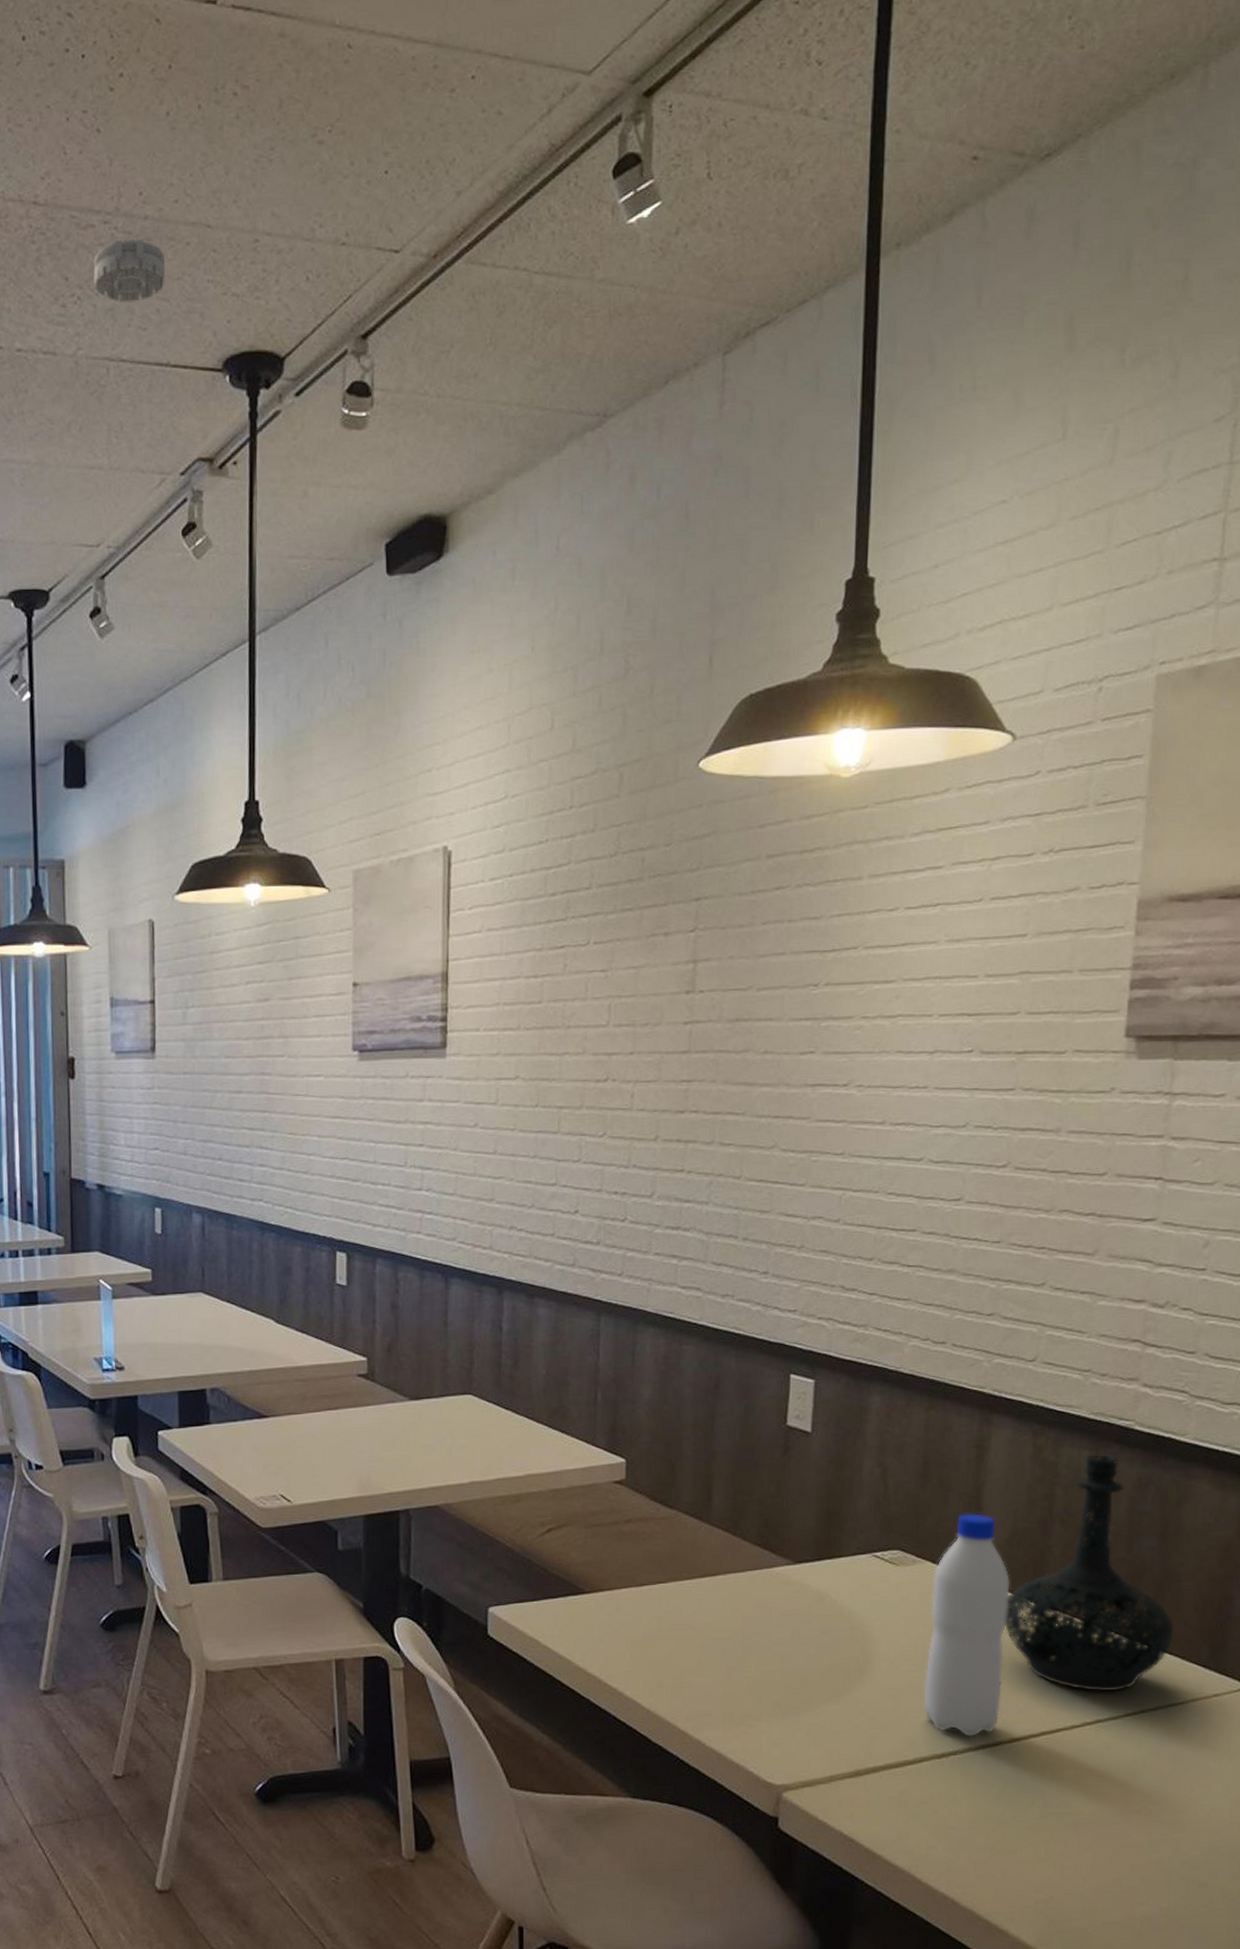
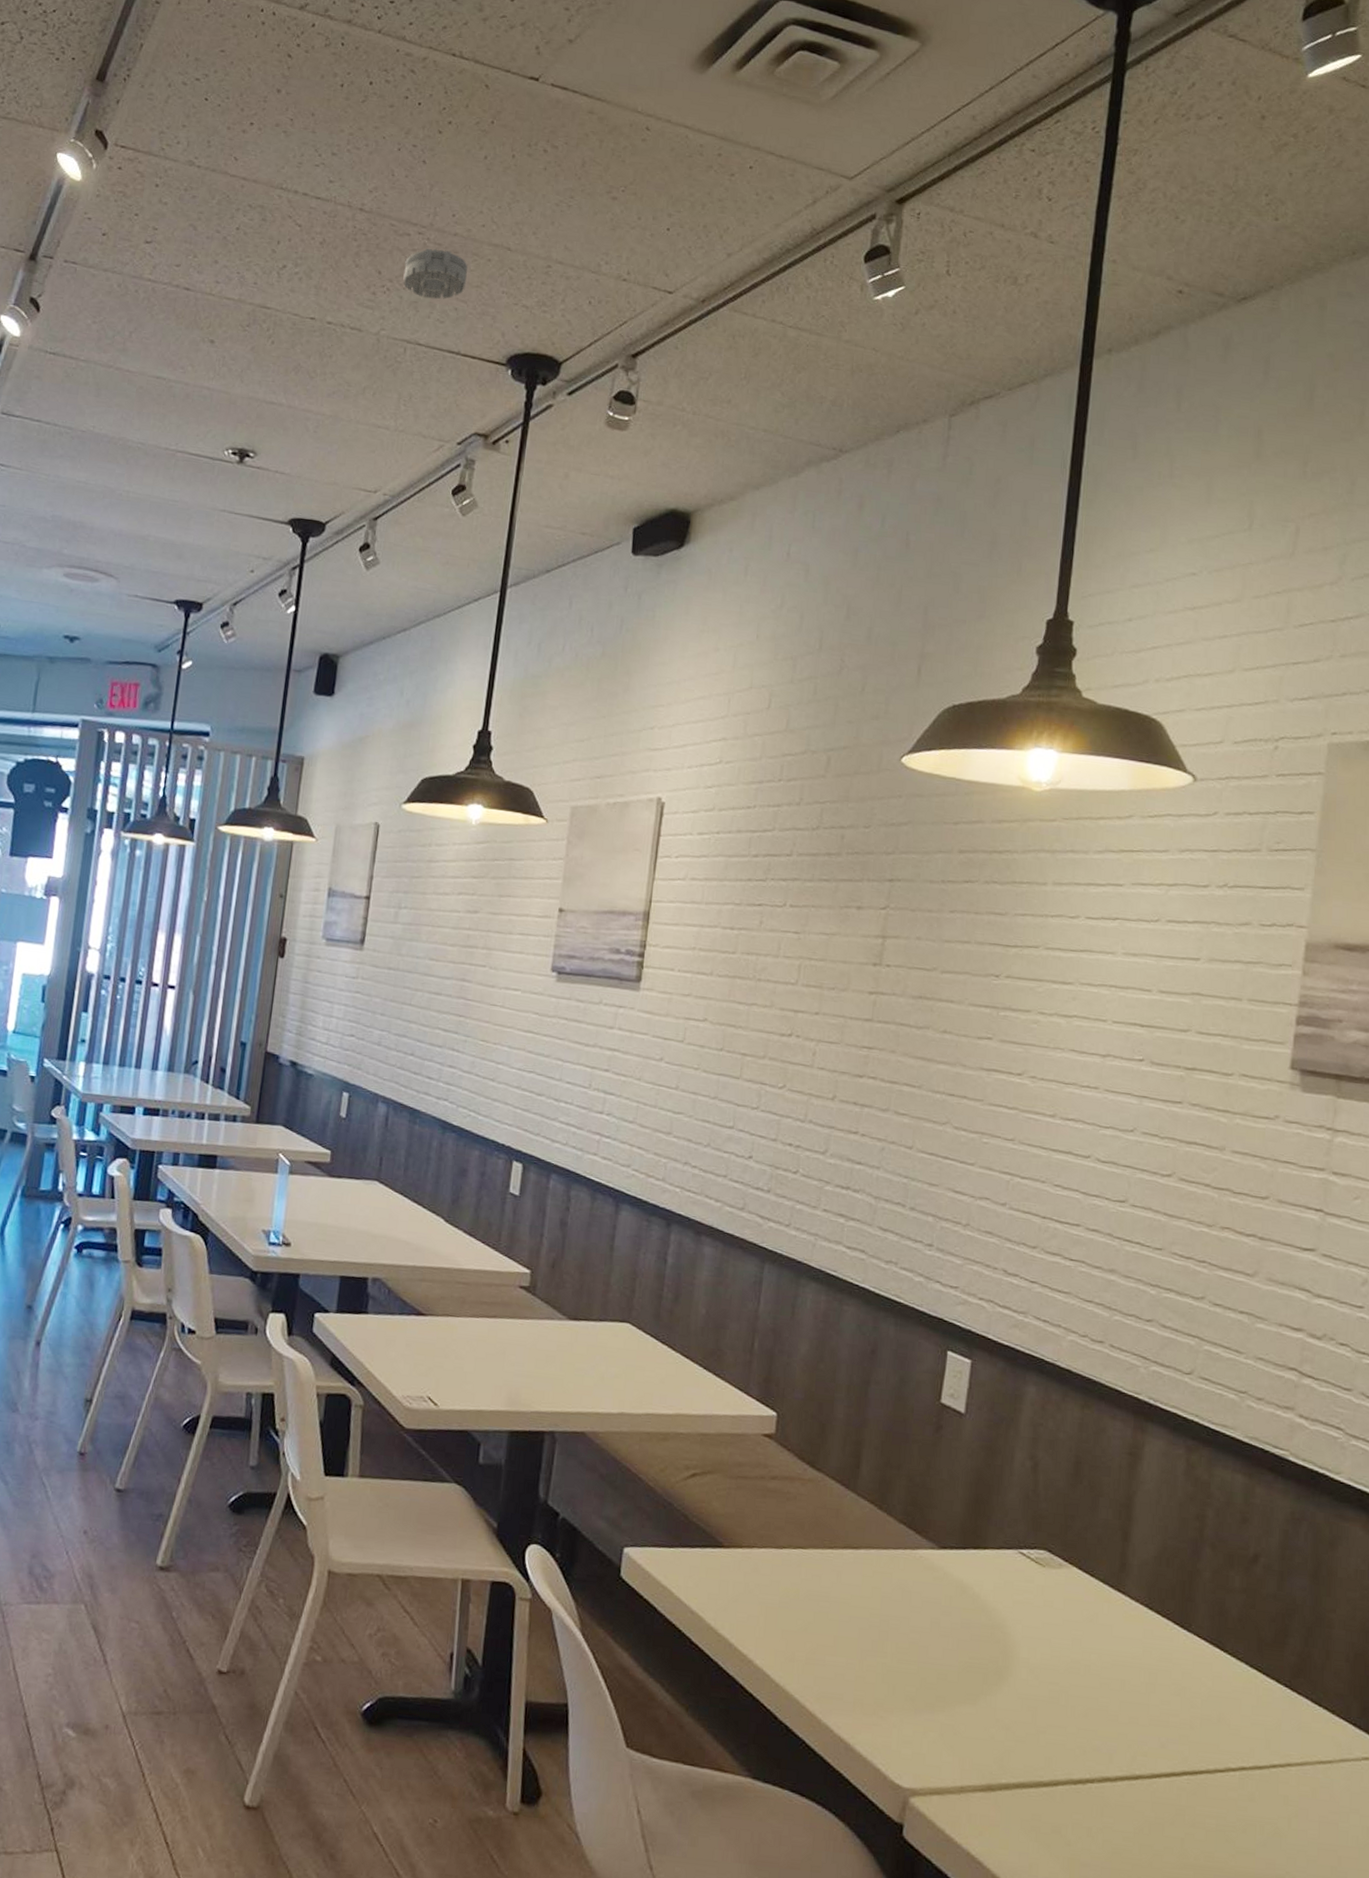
water bottle: present [923,1513,1010,1738] -> none [1062,1522,1158,1767]
bottle: present [1005,1454,1174,1692] -> none [1150,1479,1324,1739]

